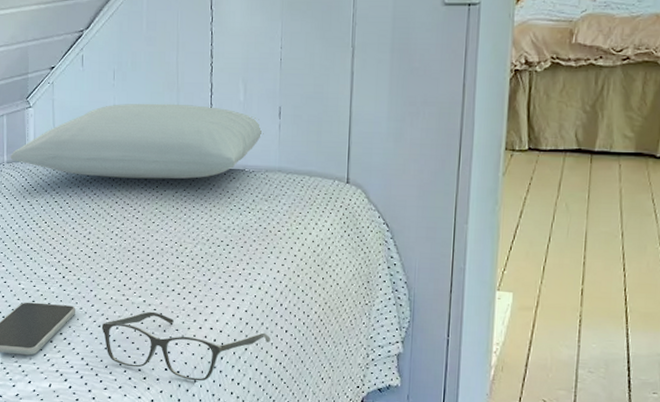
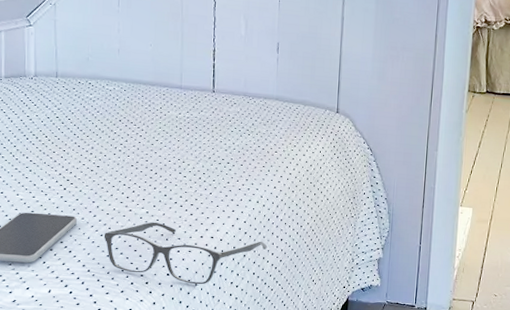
pillow: present [10,103,264,179] -> none [8,29,263,102]

